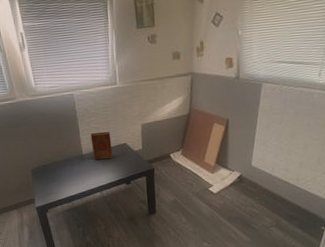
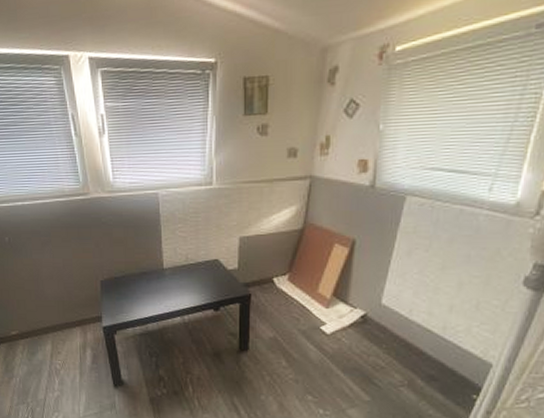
book: present [90,132,113,160] -> none [174,243,200,277]

